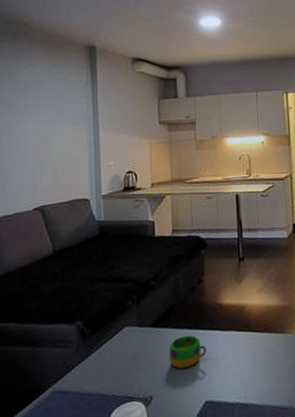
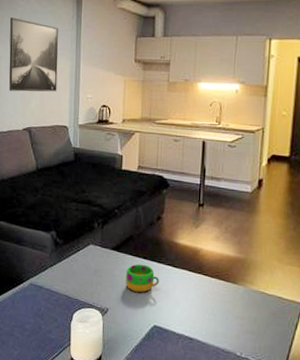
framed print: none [11,87,74,168] -> present [9,18,59,92]

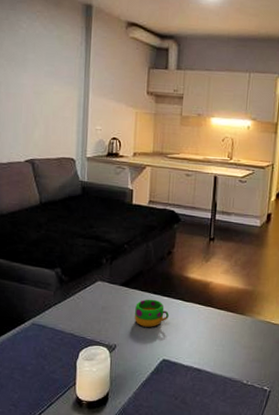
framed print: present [9,18,59,92] -> none [9,40,66,123]

